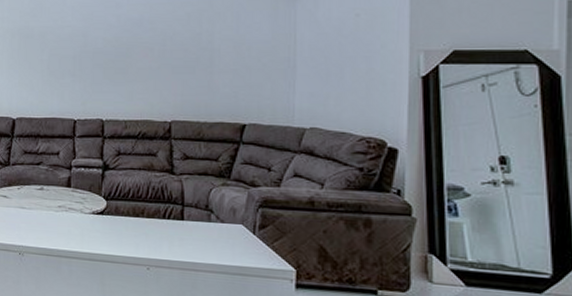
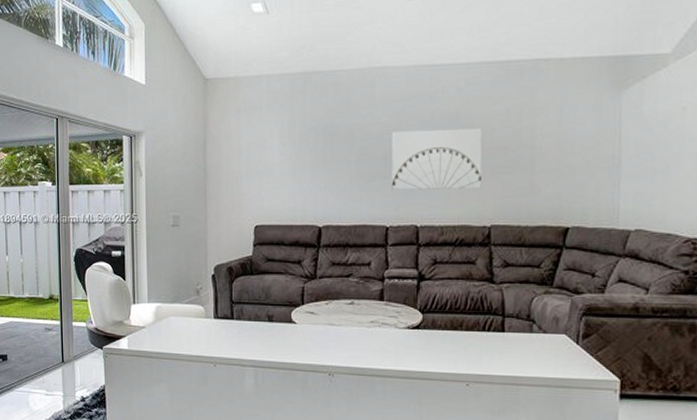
wall art: none [80,31,164,87] -> present [392,128,482,190]

